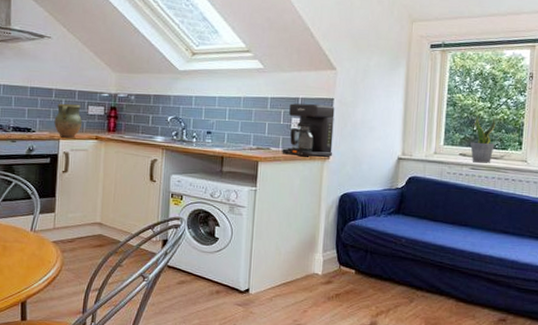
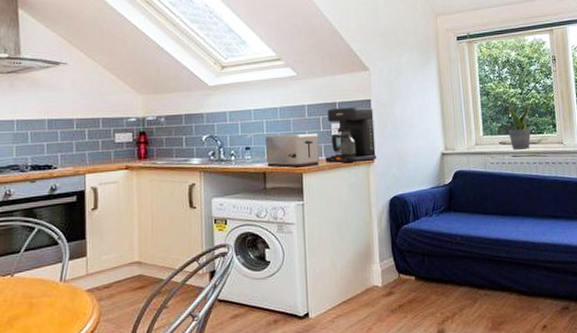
ceramic jug: present [54,103,83,138] -> none [78,133,110,171]
toaster: none [225,122,278,157] -> present [265,133,320,169]

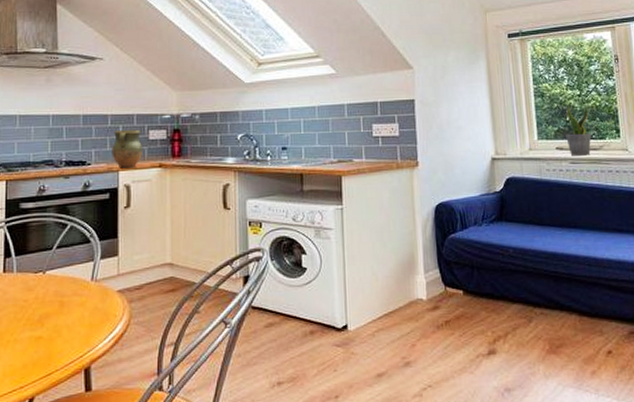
ceramic jug: none [78,133,110,171] -> present [112,129,144,168]
toaster: present [265,133,320,169] -> none [303,133,360,171]
coffee maker: present [325,107,377,163] -> none [366,107,422,166]

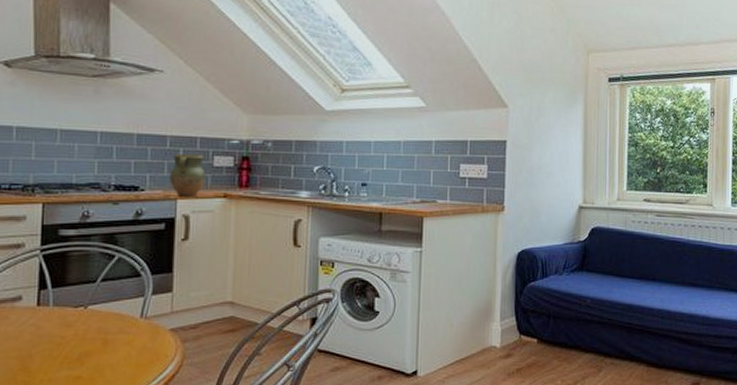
potted plant: present [566,105,592,156] -> none [654,157,679,209]

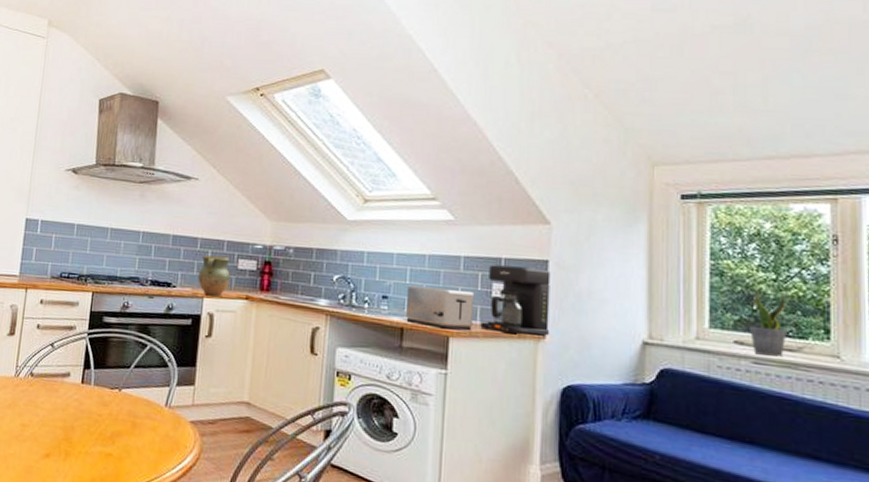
toaster: none [384,171,445,212] -> present [406,285,475,331]
coffee maker: none [450,147,508,210] -> present [480,265,551,336]
potted plant: none [654,157,679,209] -> present [750,291,787,357]

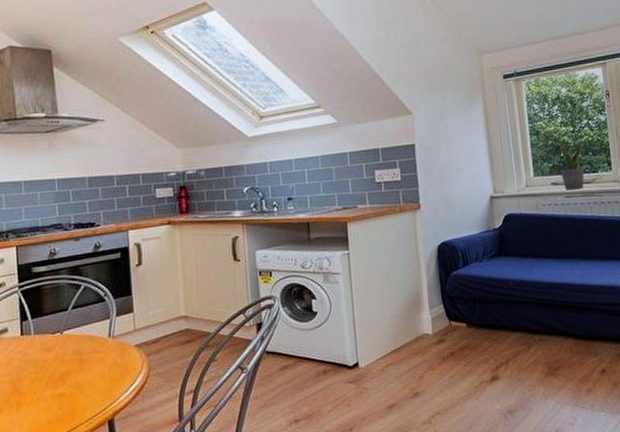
ceramic jug: present [198,255,231,296] -> none [119,188,152,228]
toaster: present [406,285,475,331] -> none [308,180,364,218]
coffee maker: present [480,265,551,336] -> none [369,152,423,211]

